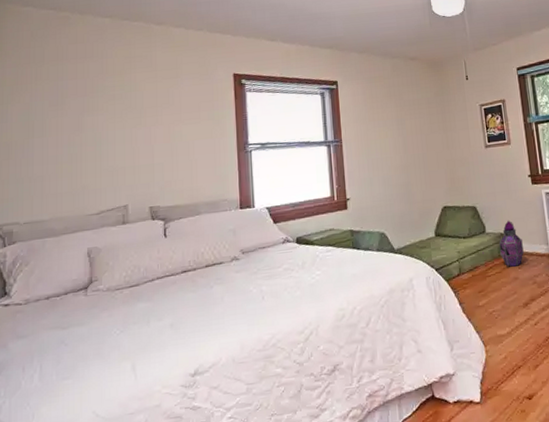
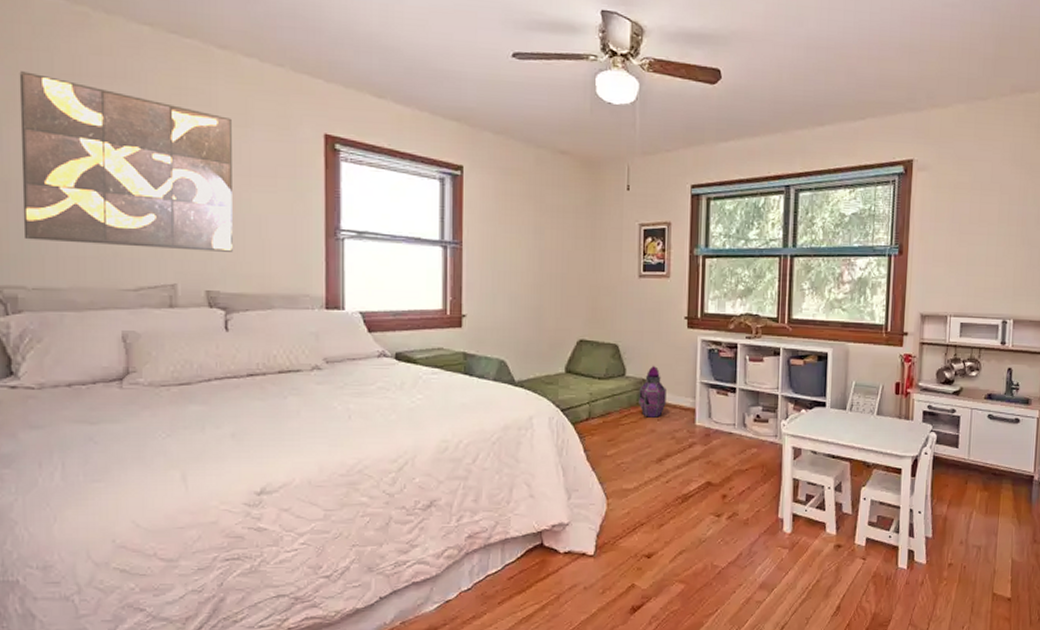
wall art: none [19,63,169,186] -> present [19,71,233,252]

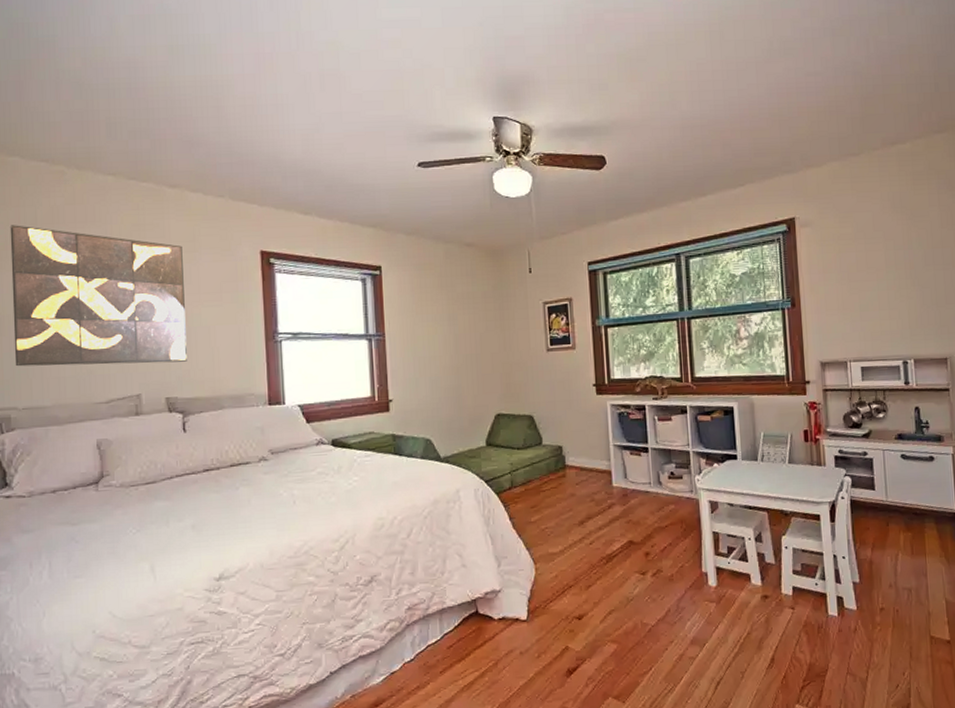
lantern: present [618,365,666,418] -> none [537,432,583,483]

